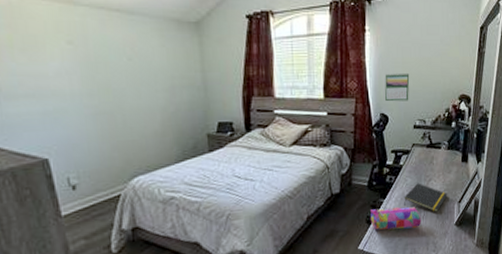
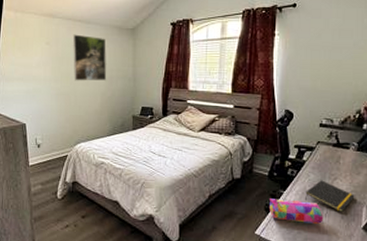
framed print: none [108,29,167,94] -> present [72,34,107,81]
calendar: present [385,72,410,102] -> none [291,73,318,100]

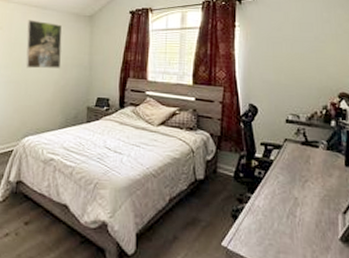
pencil case: present [270,198,324,224] -> none [237,203,297,234]
notepad: present [305,180,355,212] -> none [275,182,329,220]

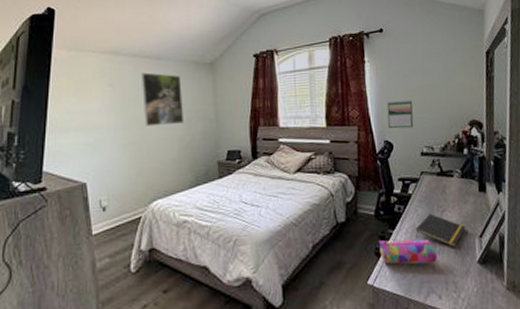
pencil case: none [237,203,297,234] -> present [379,239,438,265]
calendar: none [254,66,281,94] -> present [386,100,414,129]
notepad: none [275,182,329,220] -> present [415,213,466,247]

